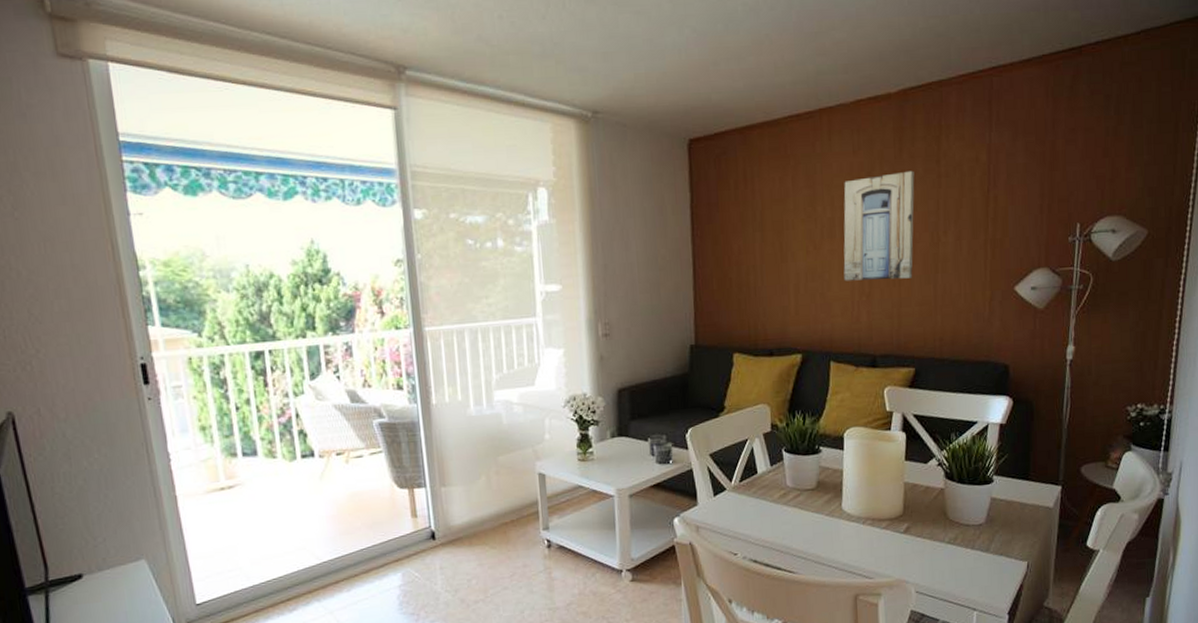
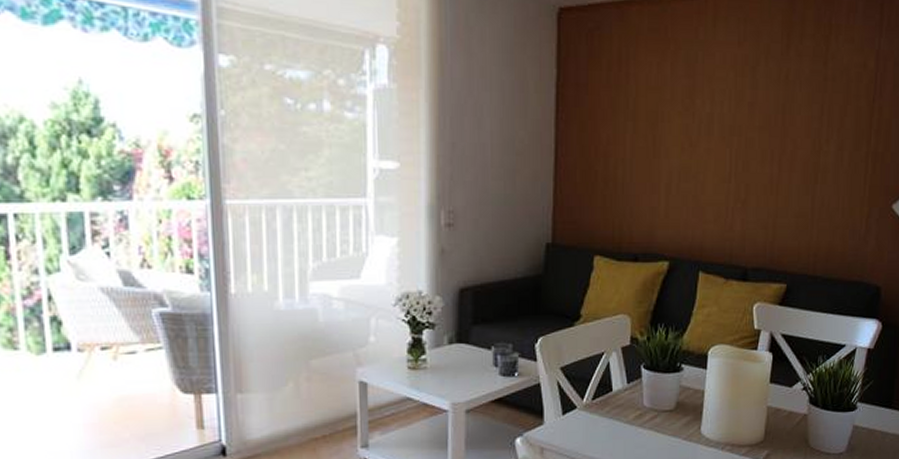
wall art: present [843,170,915,282] -> none [719,70,800,187]

